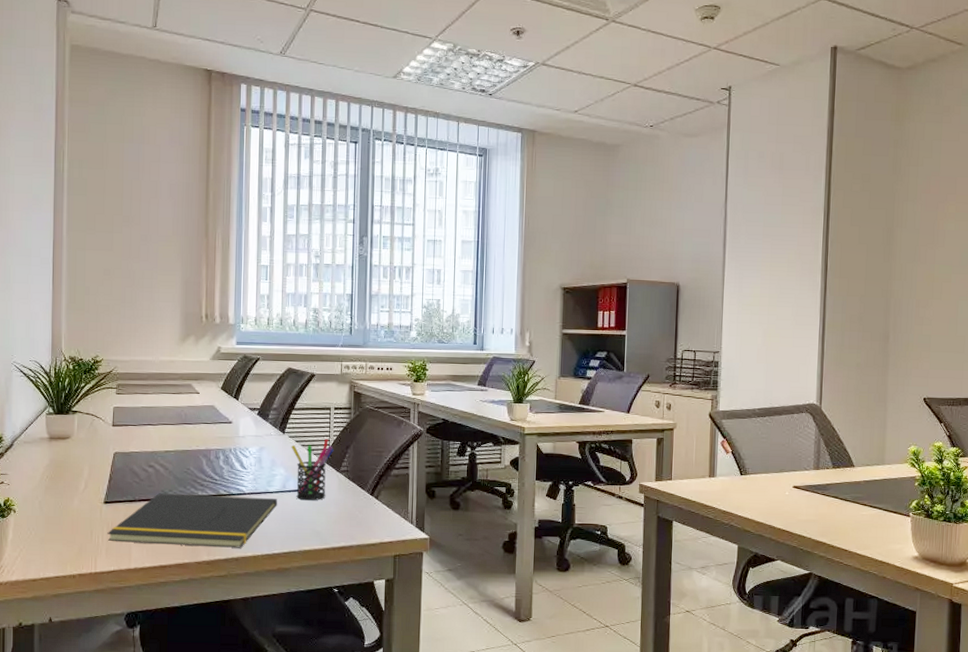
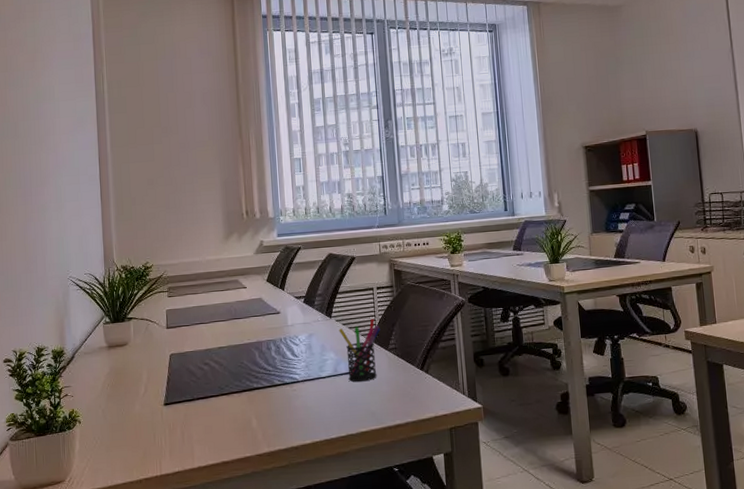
notepad: present [107,493,277,548] -> none [169,383,331,443]

